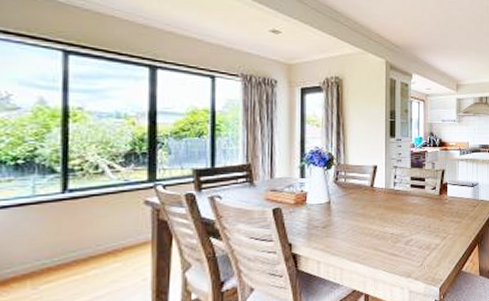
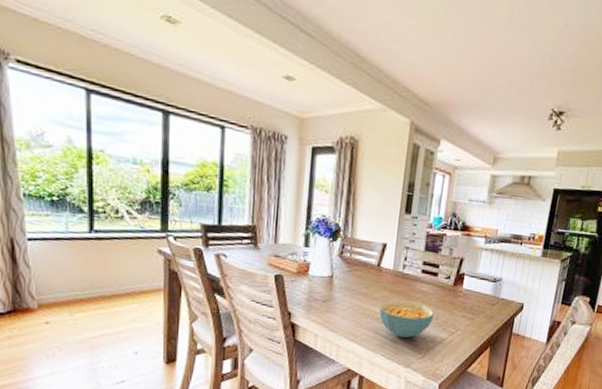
cereal bowl: none [377,214,426,251] -> present [379,300,434,339]

